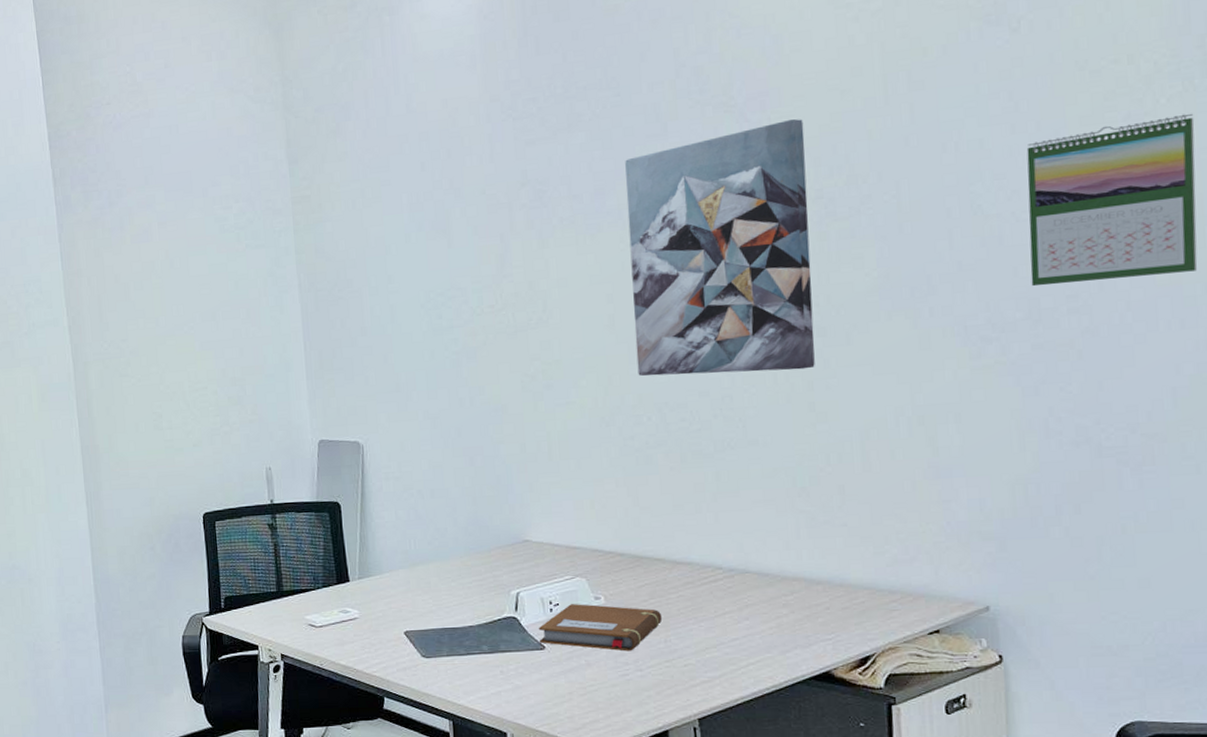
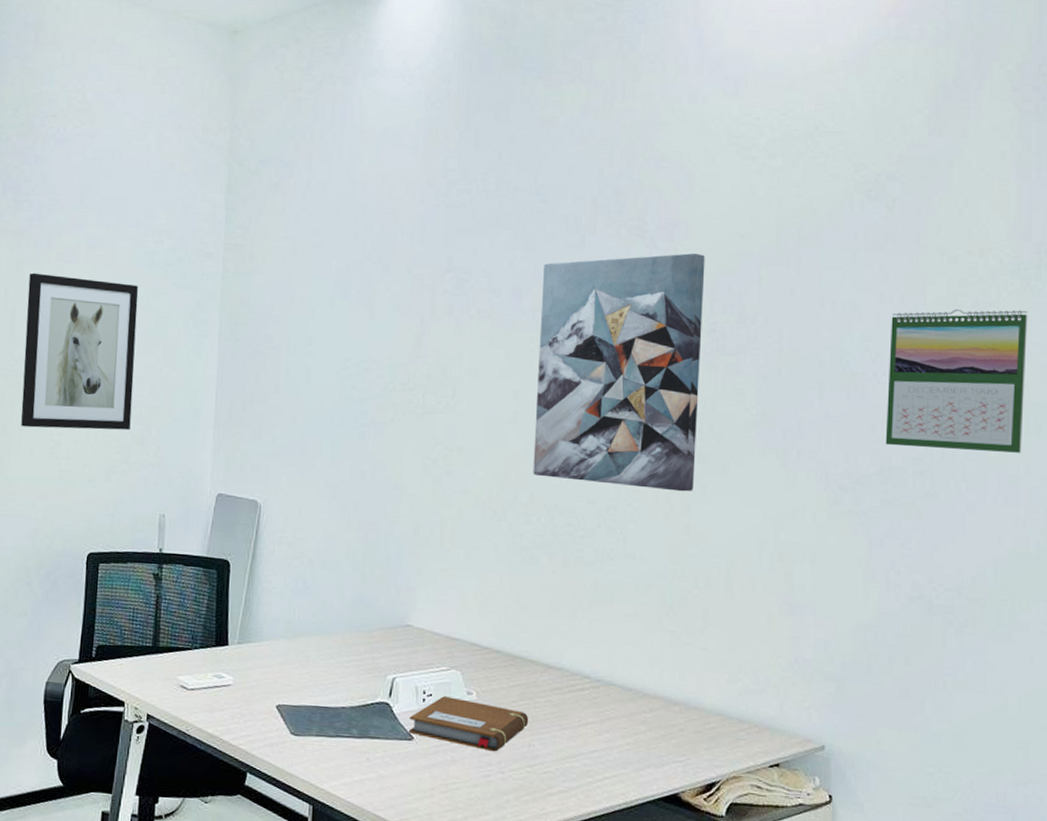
wall art: none [108,253,226,405] -> present [21,272,139,431]

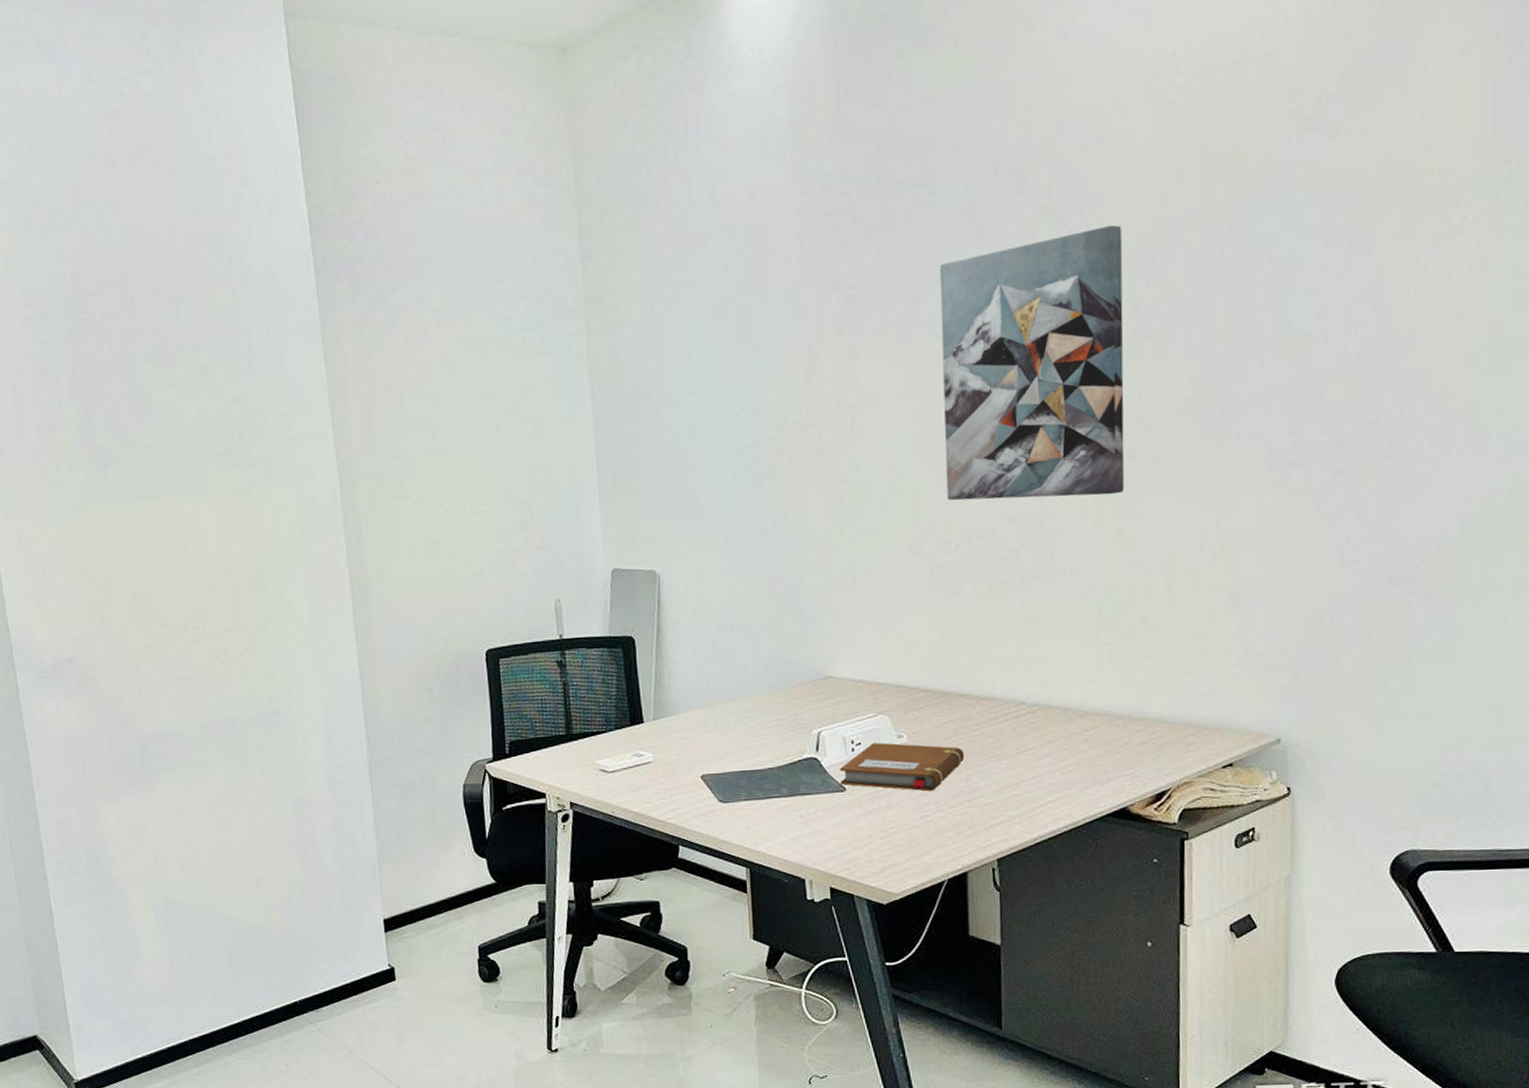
wall art: present [21,272,139,431] -> none [379,358,511,530]
calendar: present [885,308,1028,453] -> none [1336,232,1497,410]

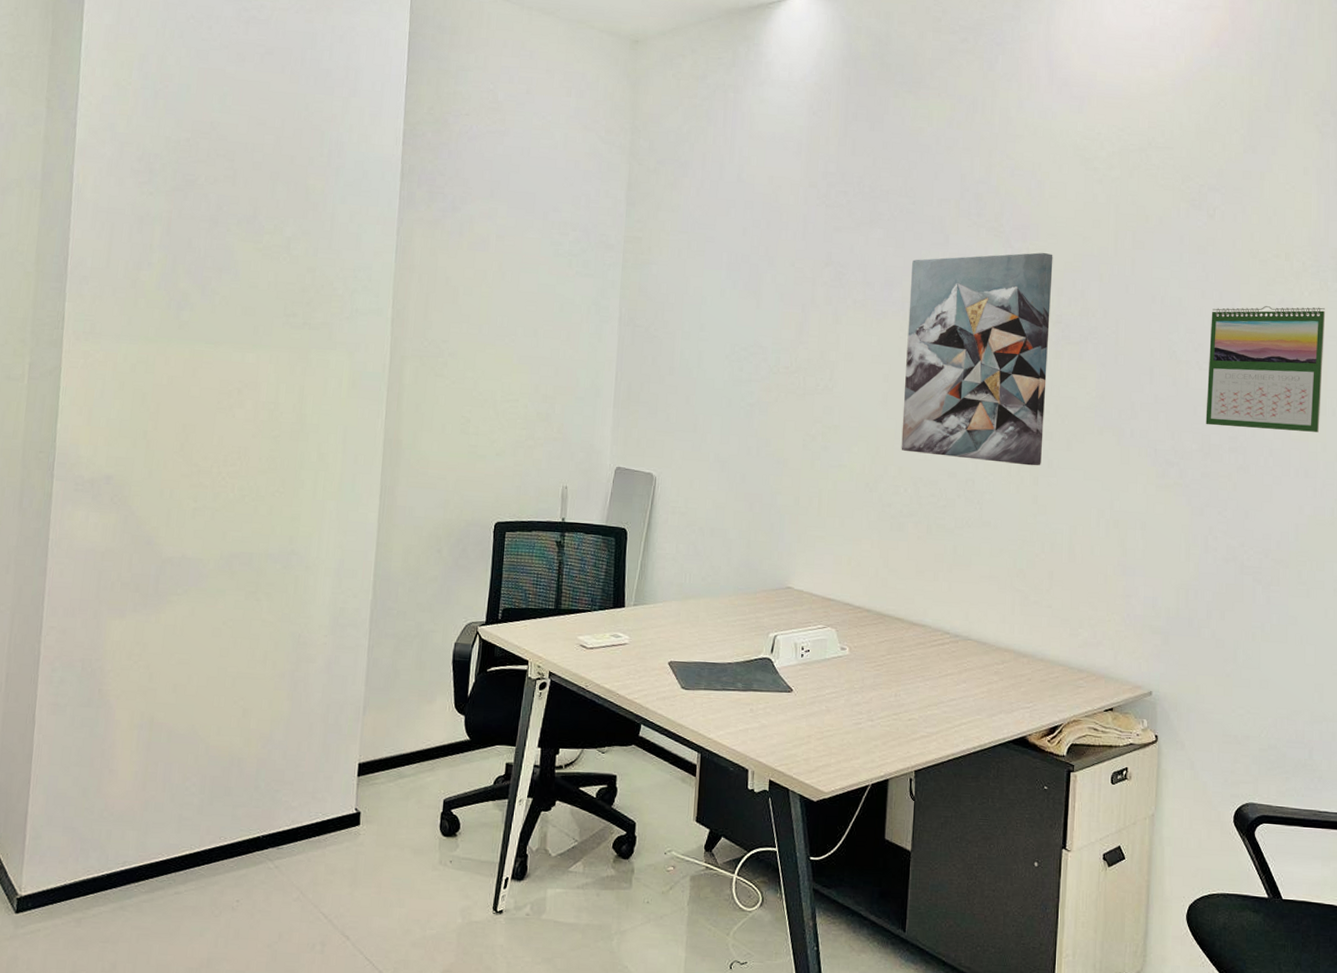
notebook: present [839,742,965,792] -> none [788,652,896,702]
calendar: none [1336,232,1497,410] -> present [1205,305,1326,432]

